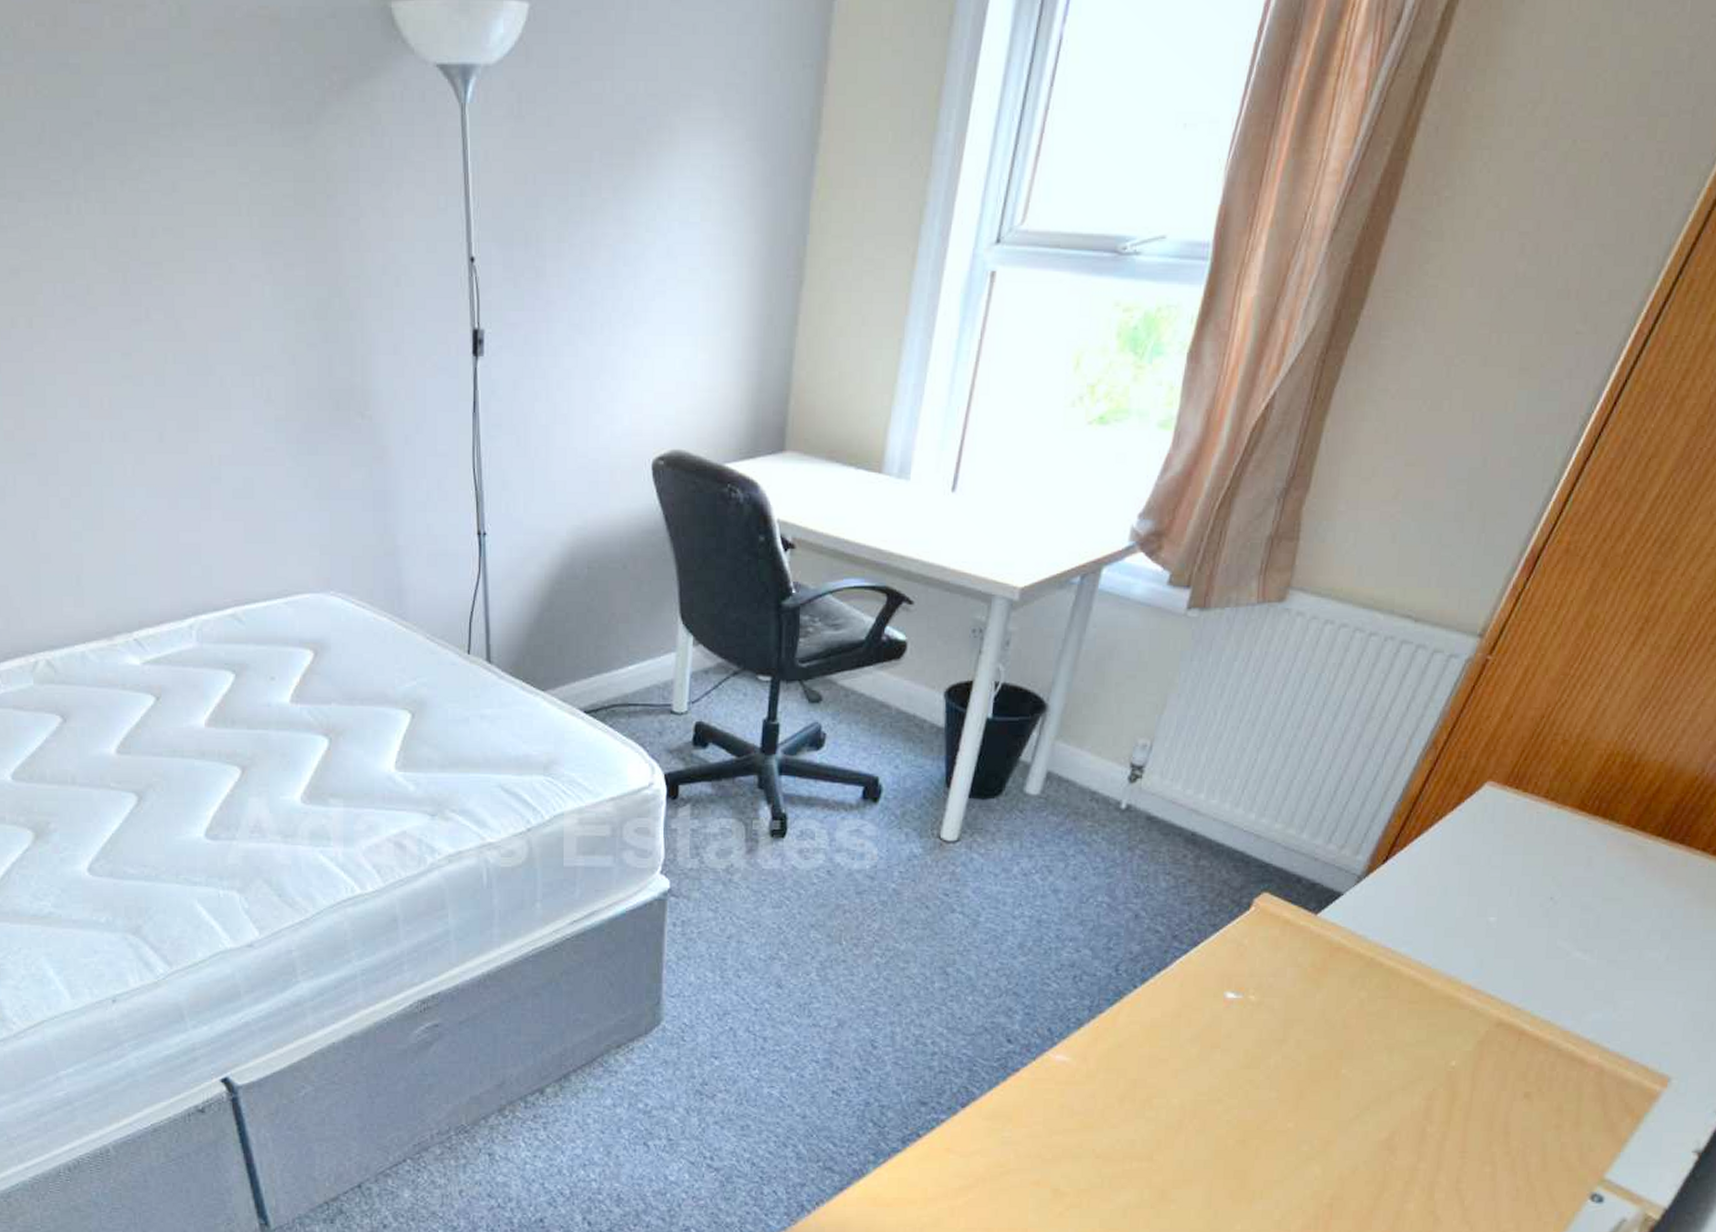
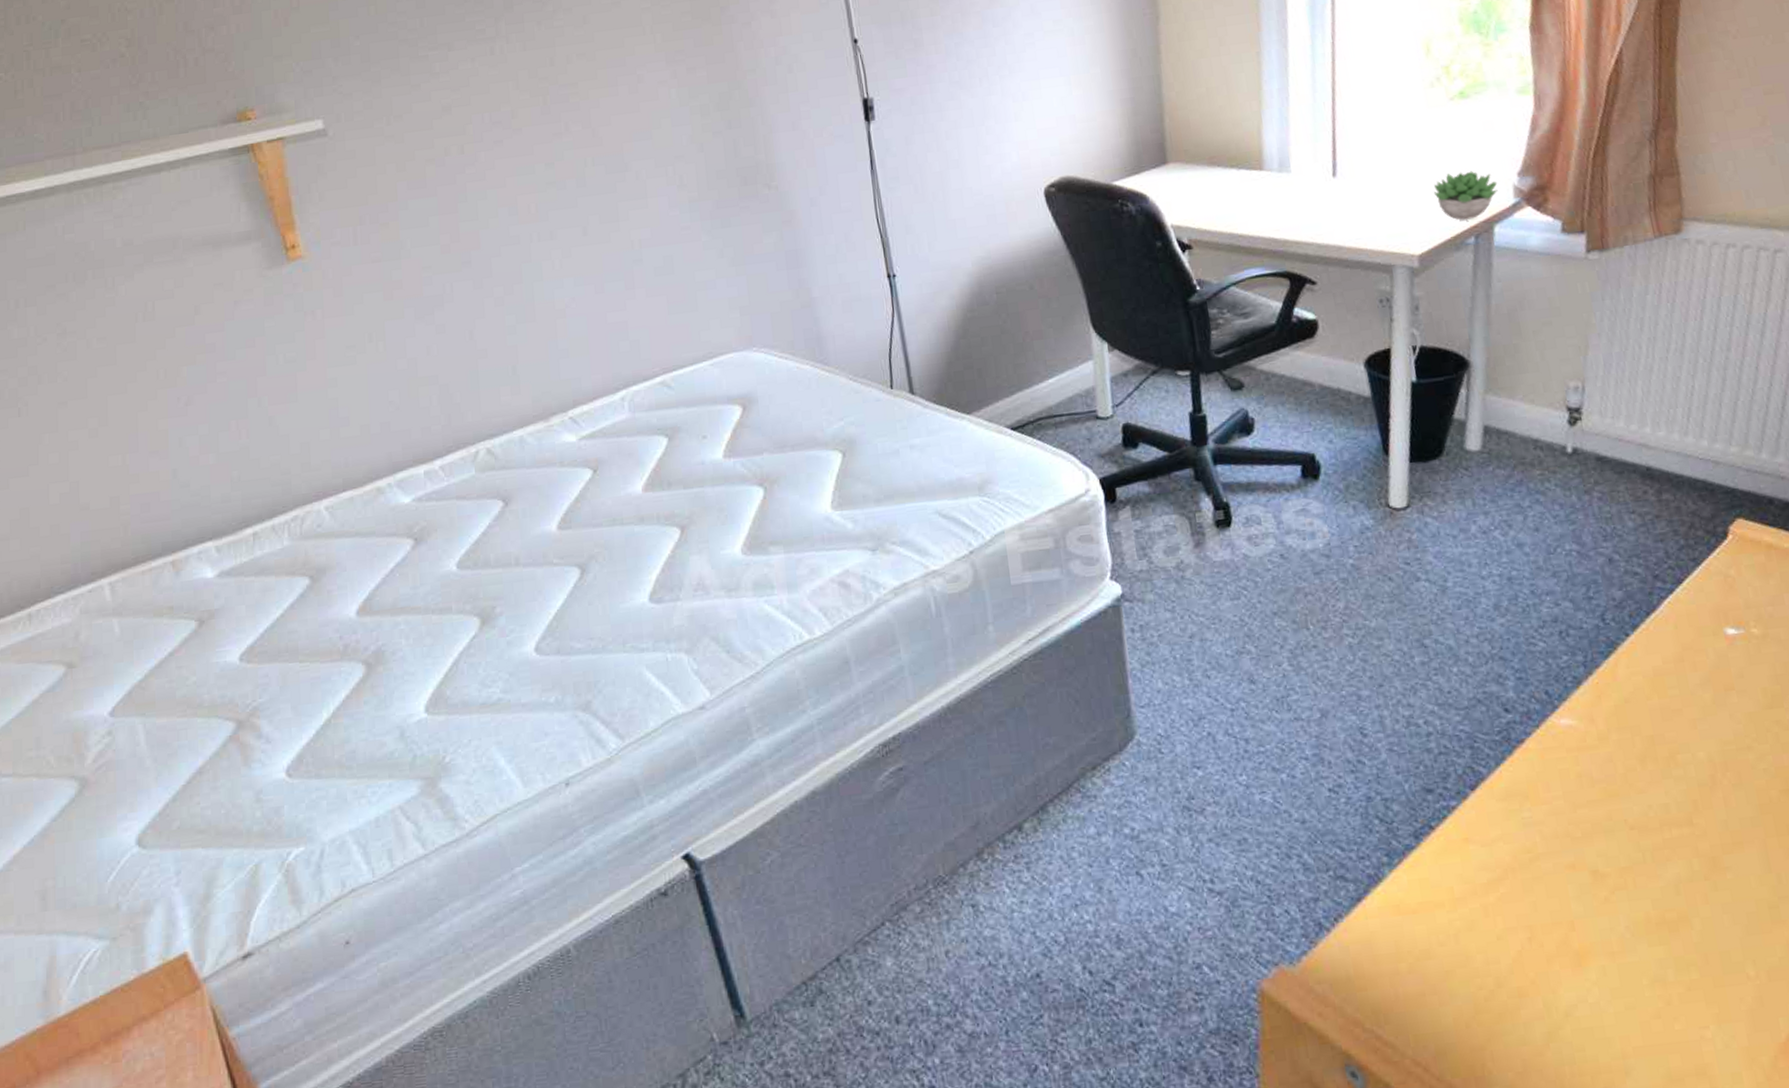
succulent plant: none [1049,505,1116,557] -> present [1433,170,1498,220]

